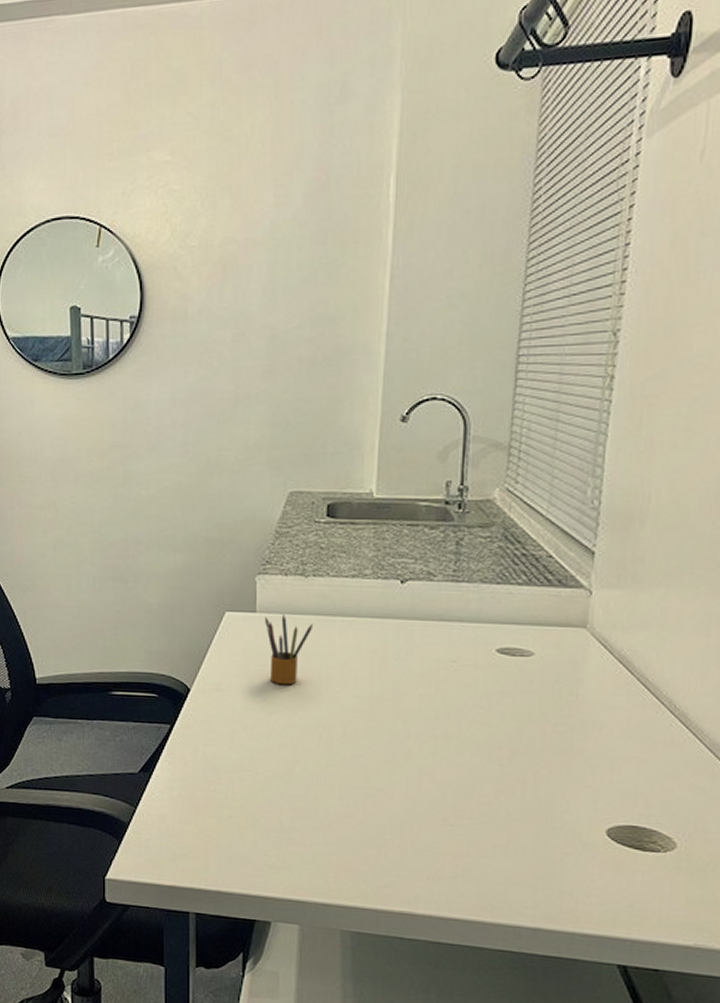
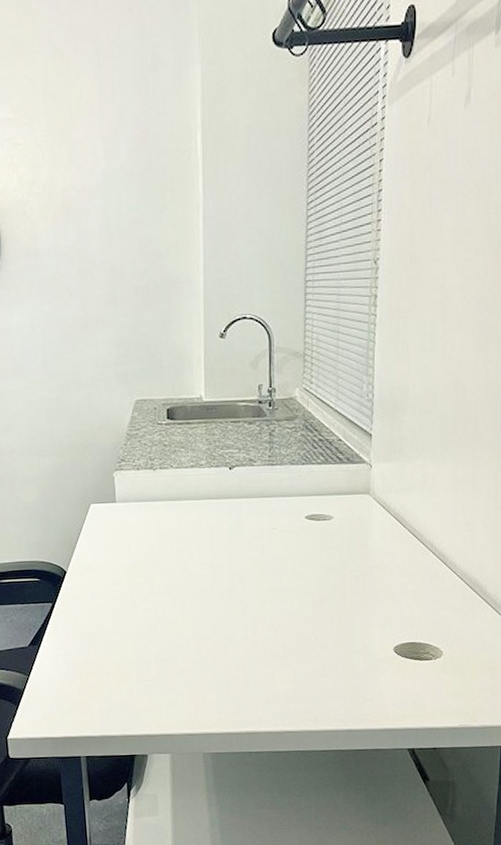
pencil box: present [264,615,314,685] -> none [123,502,164,561]

